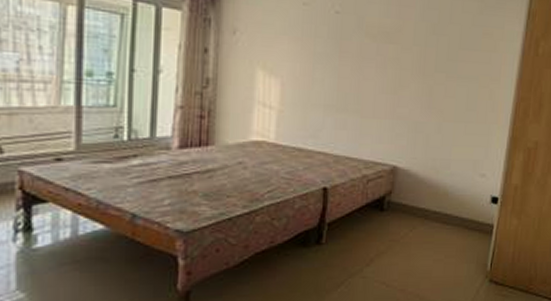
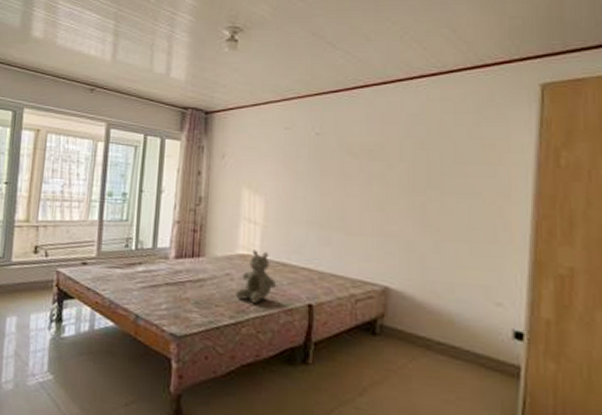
teddy bear: none [249,136,293,191] -> present [236,250,277,304]

